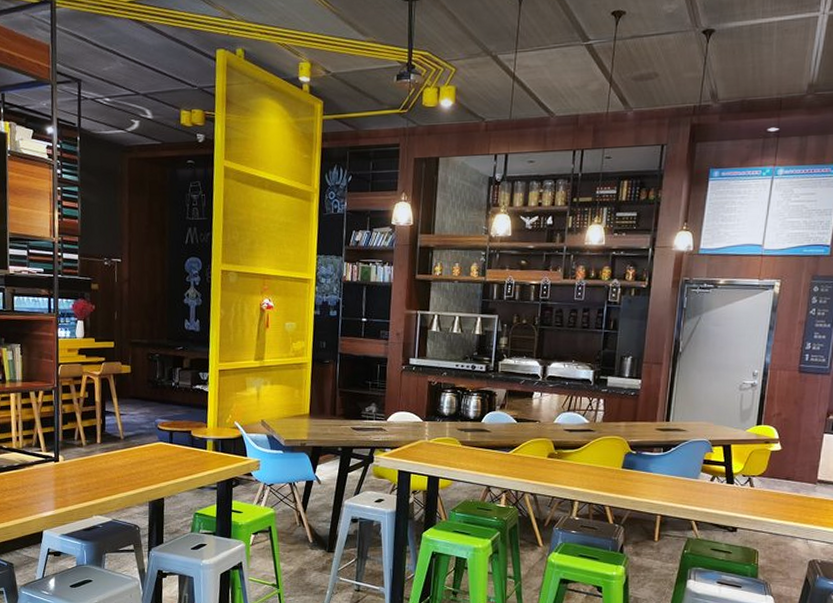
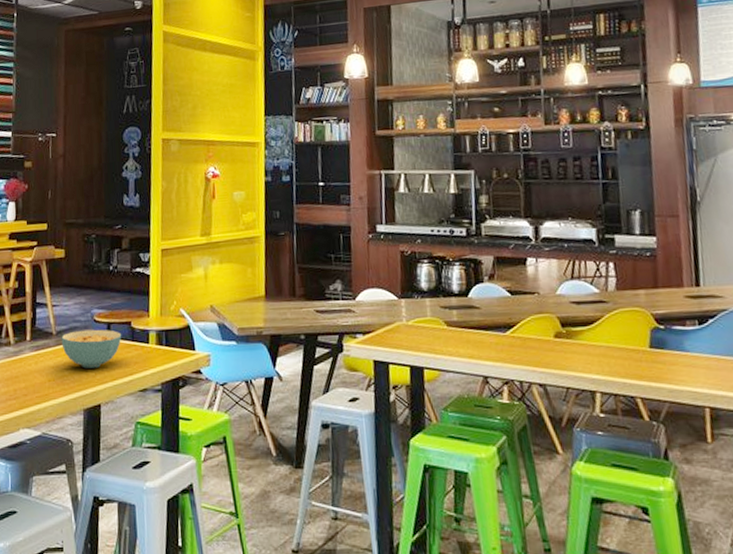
cereal bowl: none [128,436,183,468] -> present [61,329,122,369]

